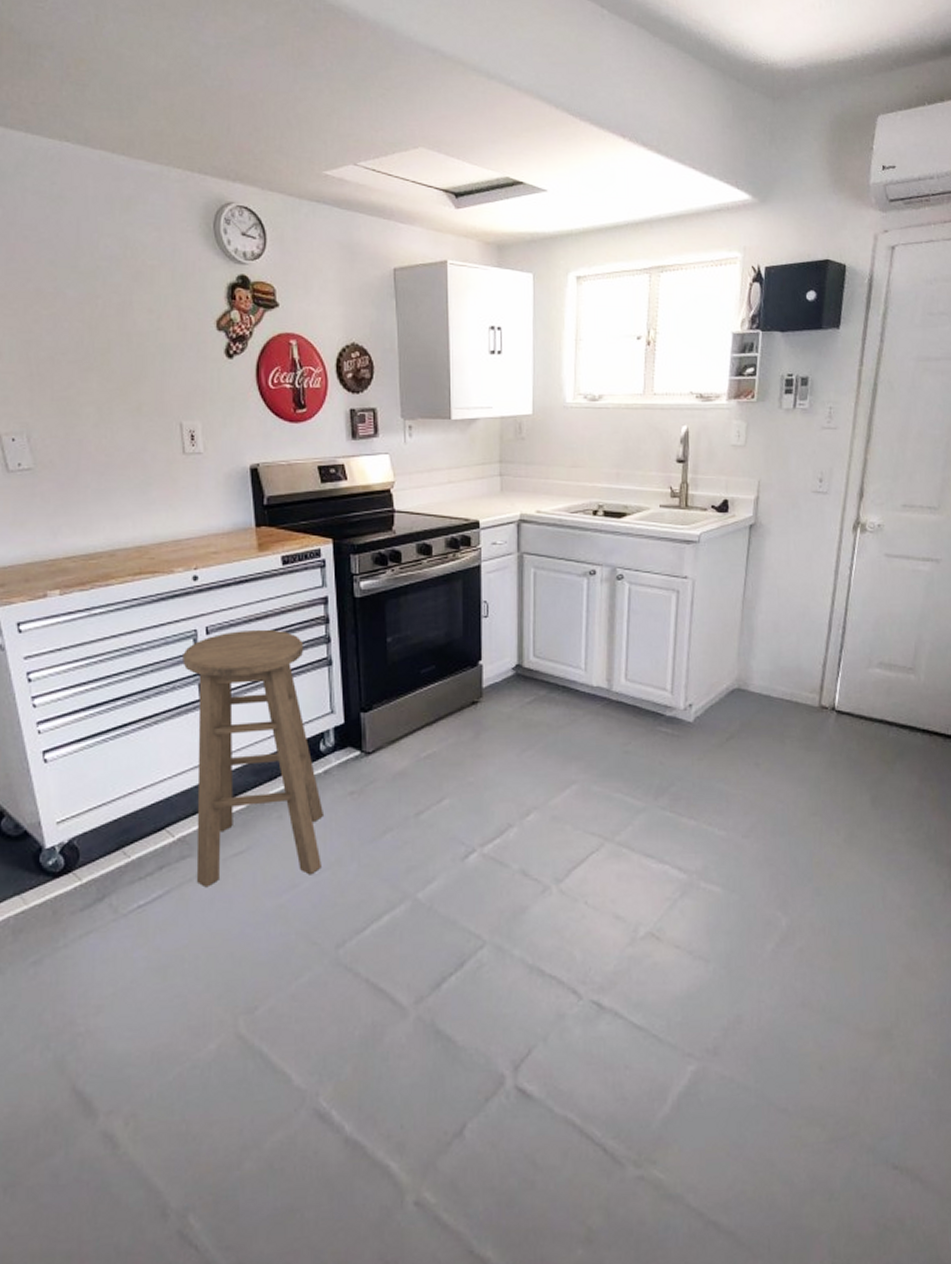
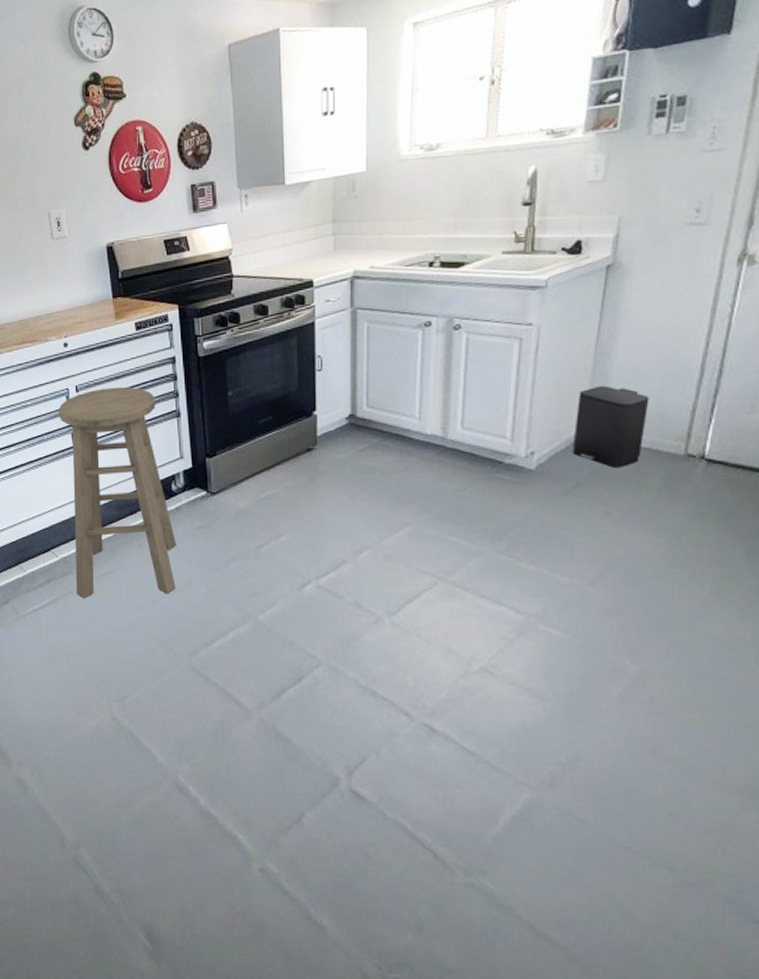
pedal bin: none [725,639,789,720] -> present [573,385,649,468]

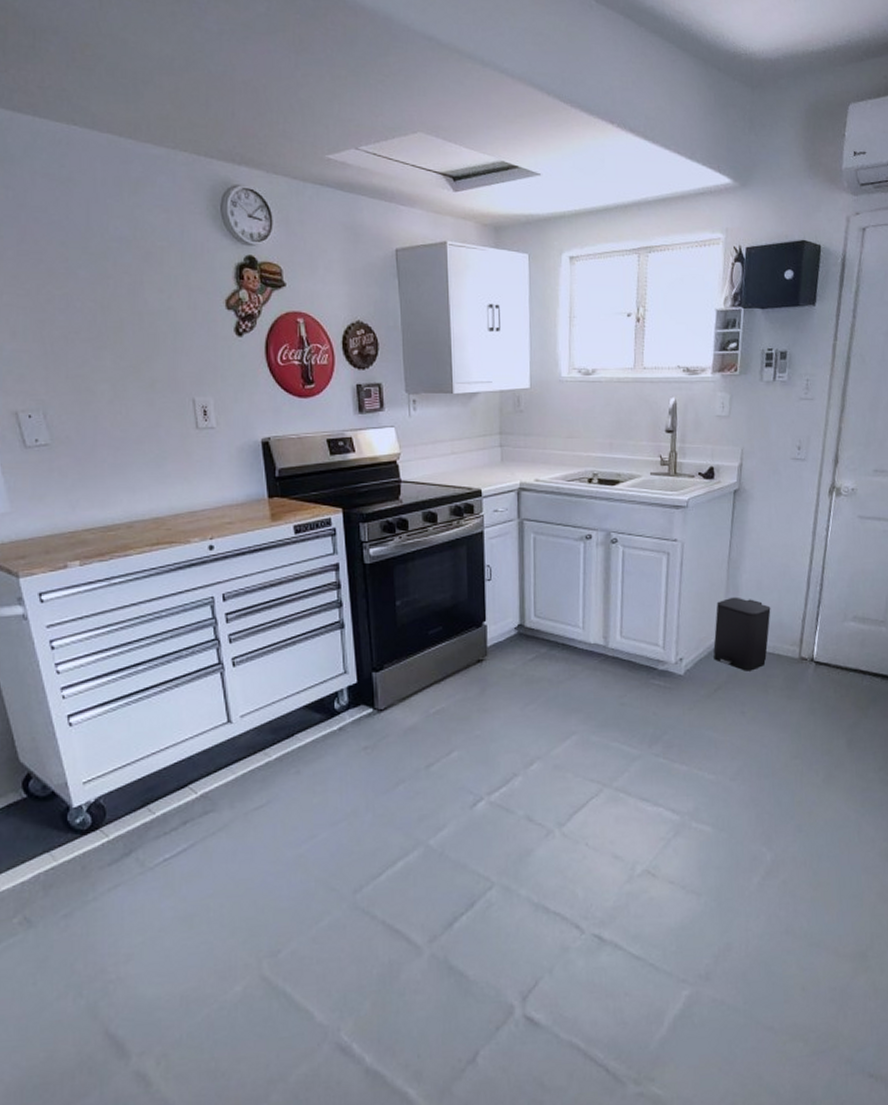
bar stool: present [58,386,177,599] -> none [201,595,340,841]

